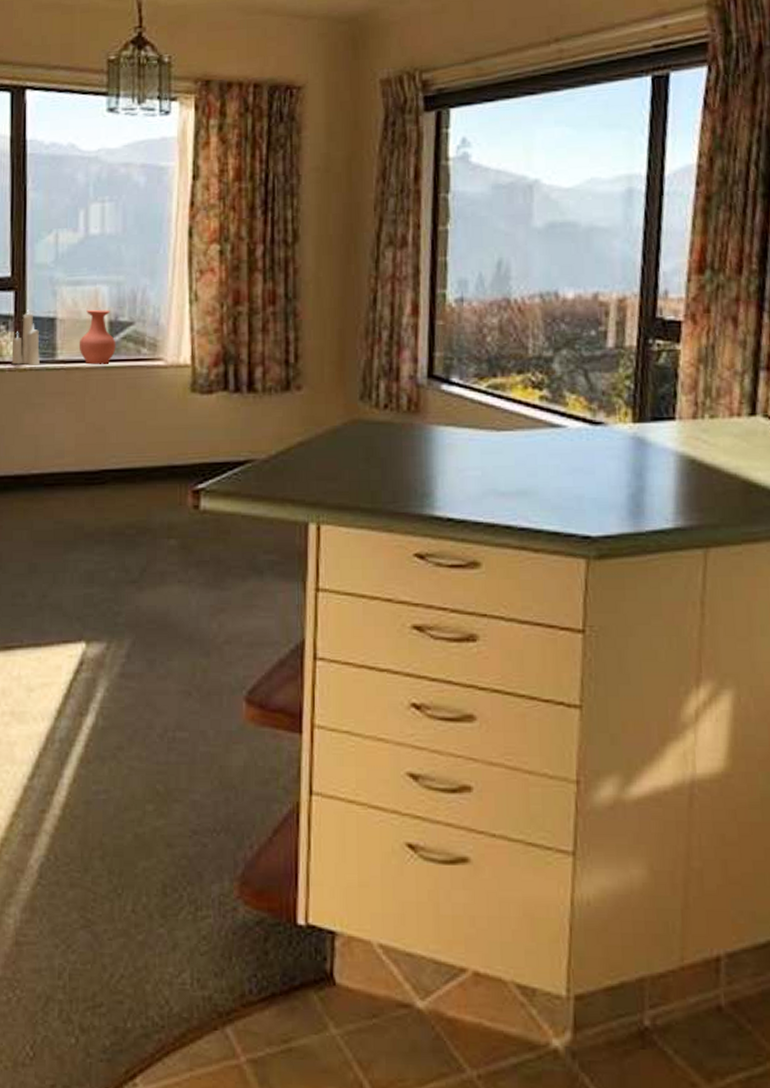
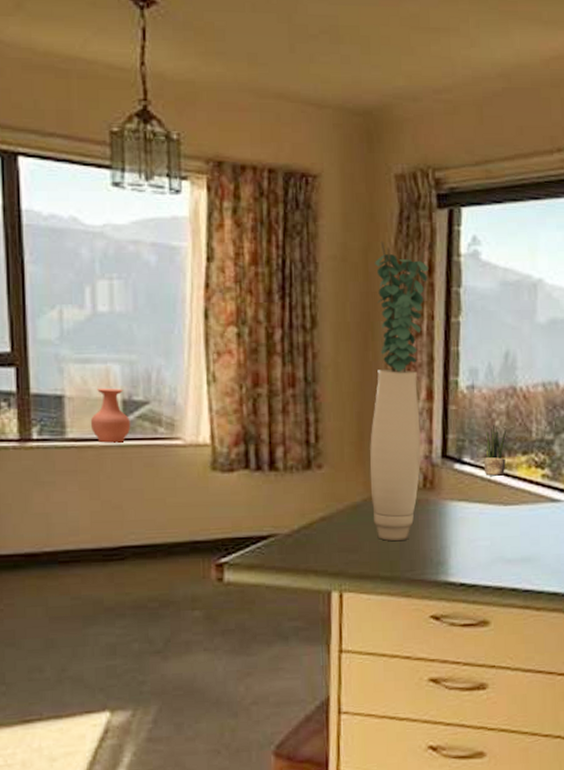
candle: present [11,309,41,366] -> none [15,386,49,444]
vase: none [350,149,416,470] -> present [369,241,429,542]
potted plant: none [473,340,500,399] -> present [483,424,507,477]

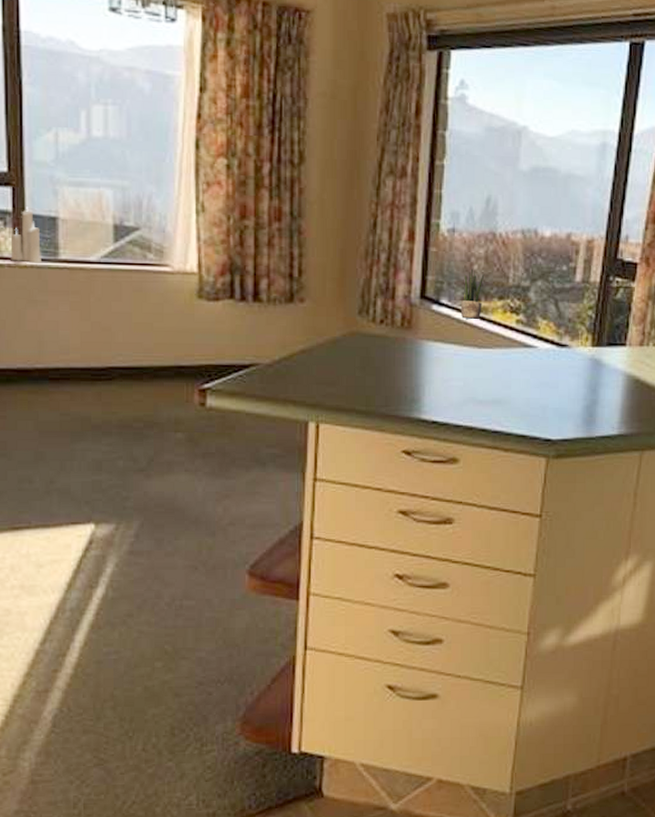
candle: none [15,386,49,444] -> present [10,207,43,263]
vase: present [90,388,131,444] -> none [82,211,122,268]
vase: present [369,241,429,542] -> none [350,80,417,377]

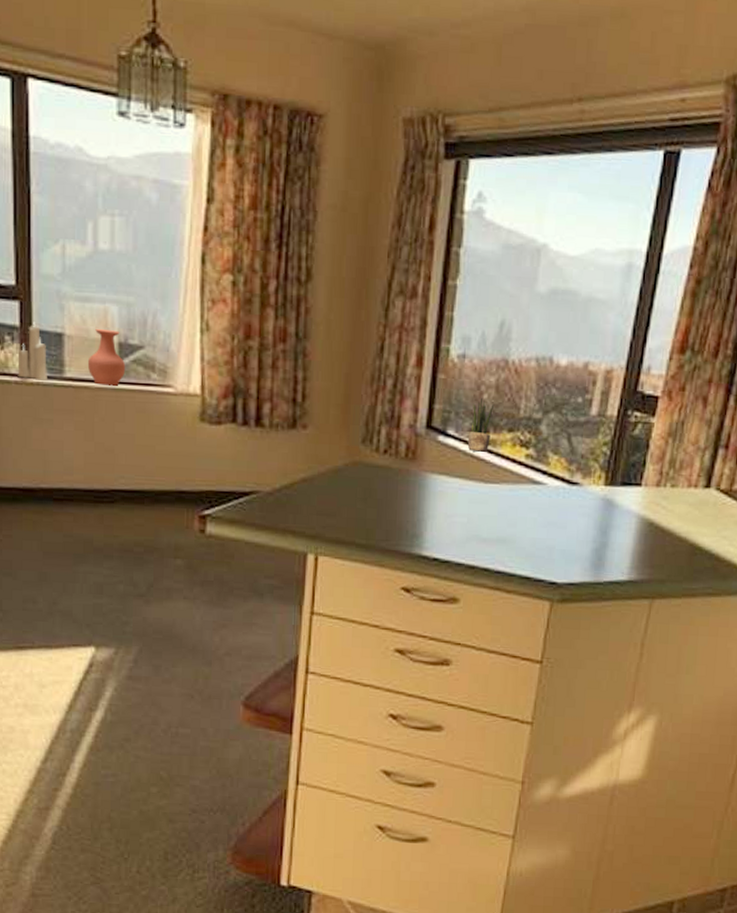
vase: none [82,211,122,268] -> present [87,328,126,387]

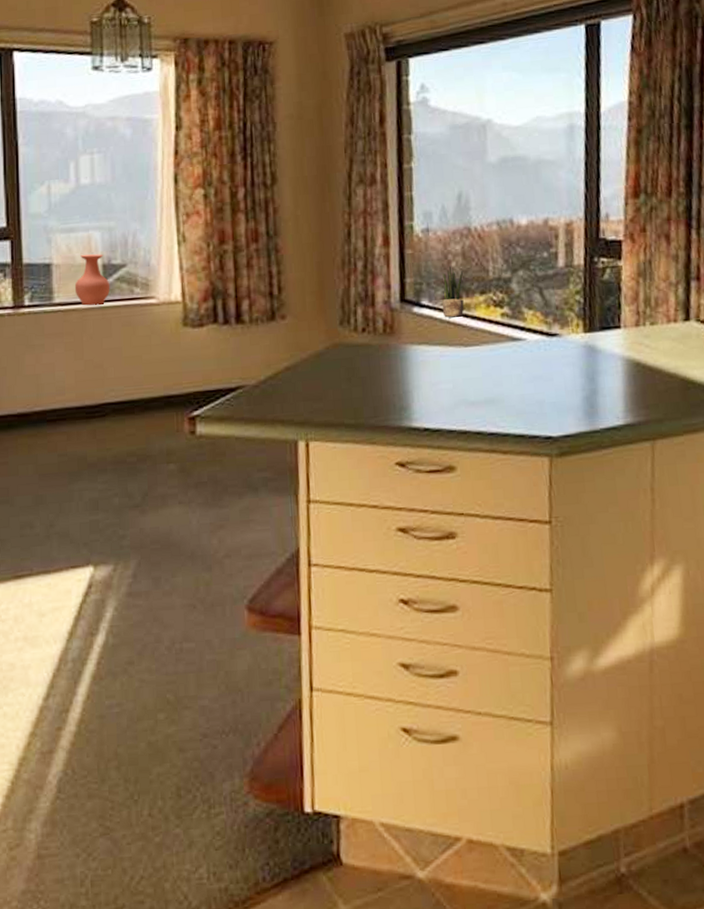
candle: present [17,322,48,381] -> none [10,257,39,310]

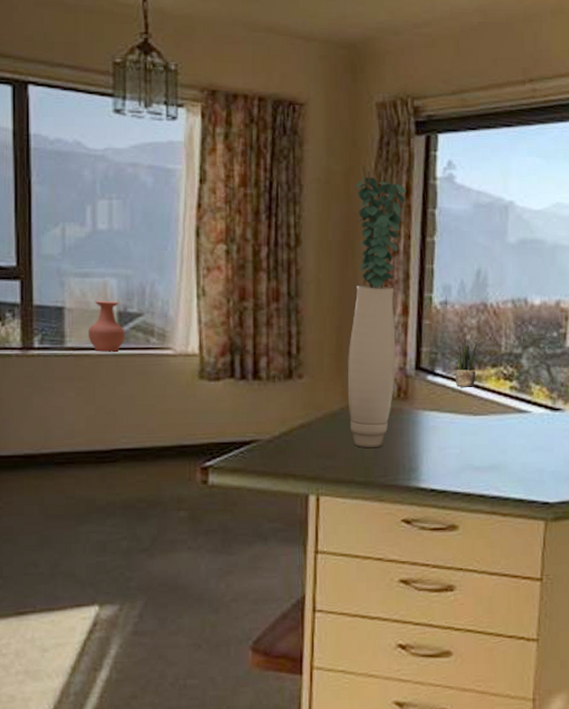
vase: none [329,97,381,388] -> present [347,165,407,448]

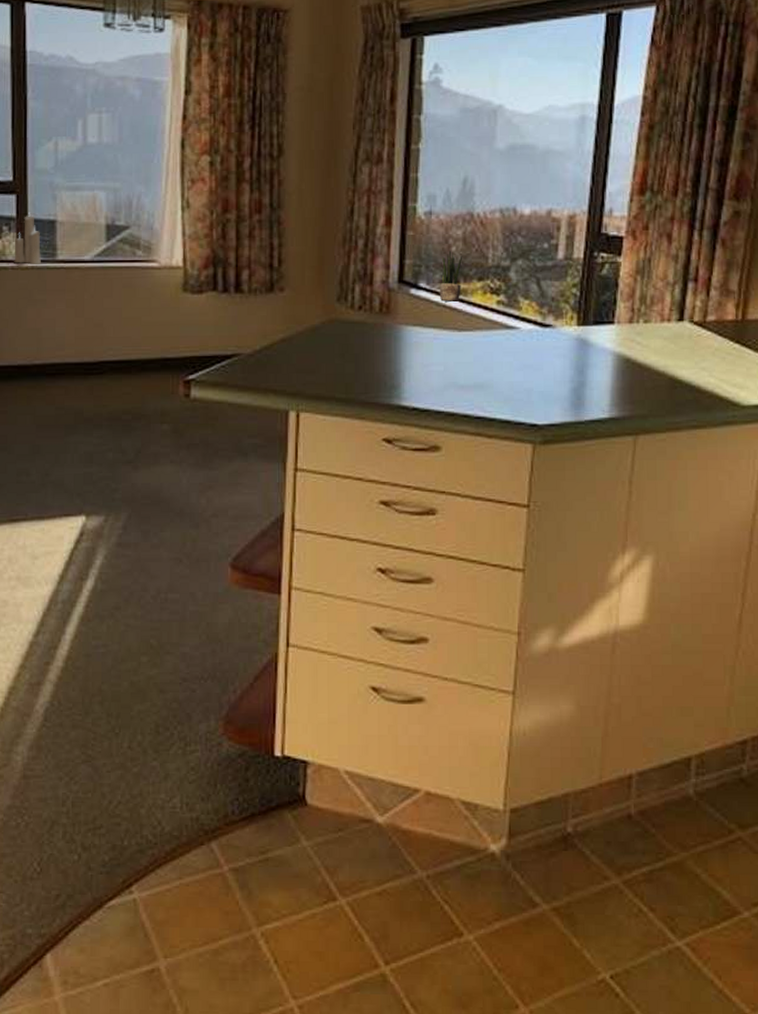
candle: none [18,298,49,352] -> present [14,212,42,264]
vase: present [87,300,126,353] -> none [78,213,113,266]
vase: present [347,165,407,448] -> none [328,71,391,364]

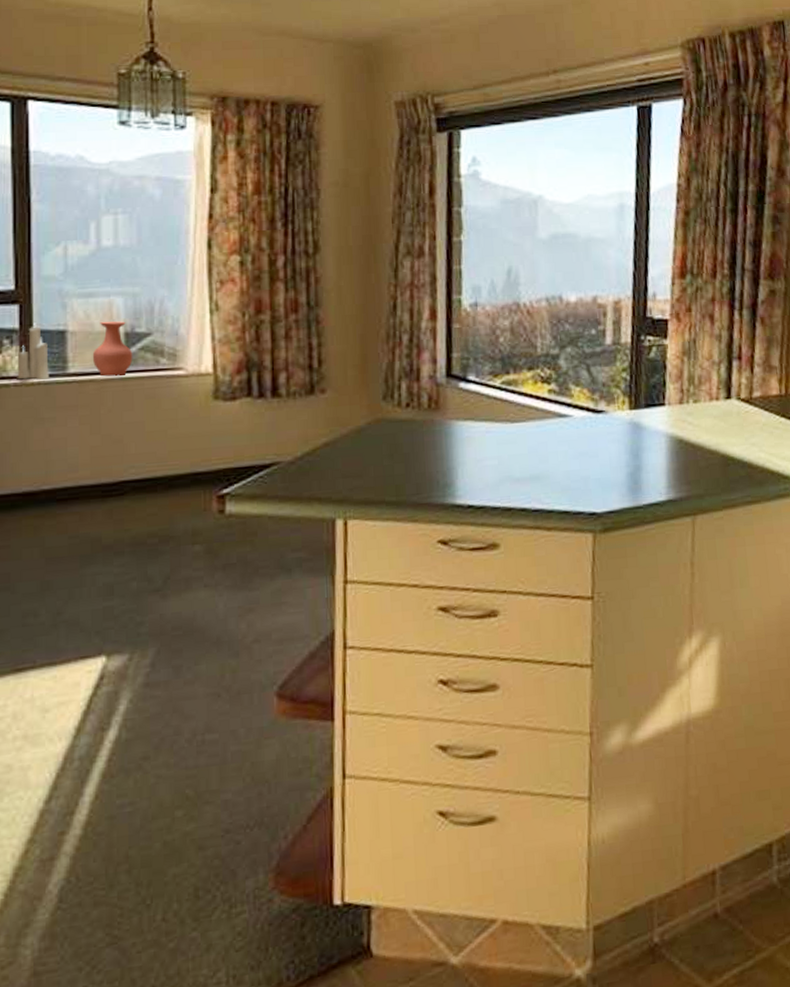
vase: none [78,213,113,266] -> present [92,321,133,377]
potted plant: present [439,250,463,303] -> none [488,341,512,394]

